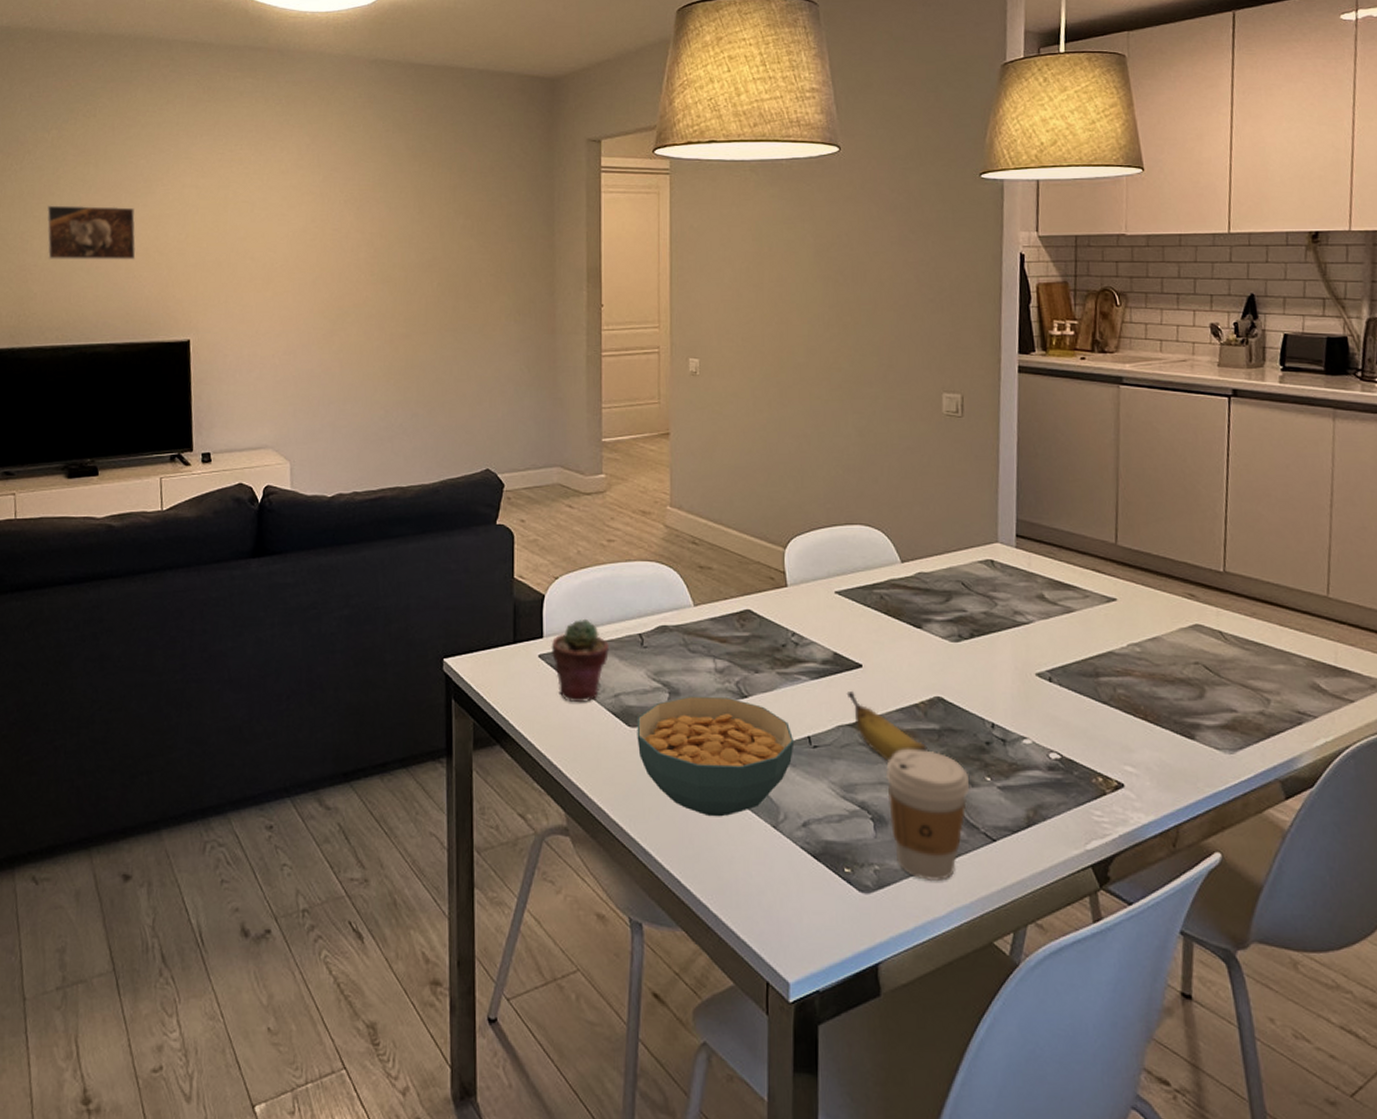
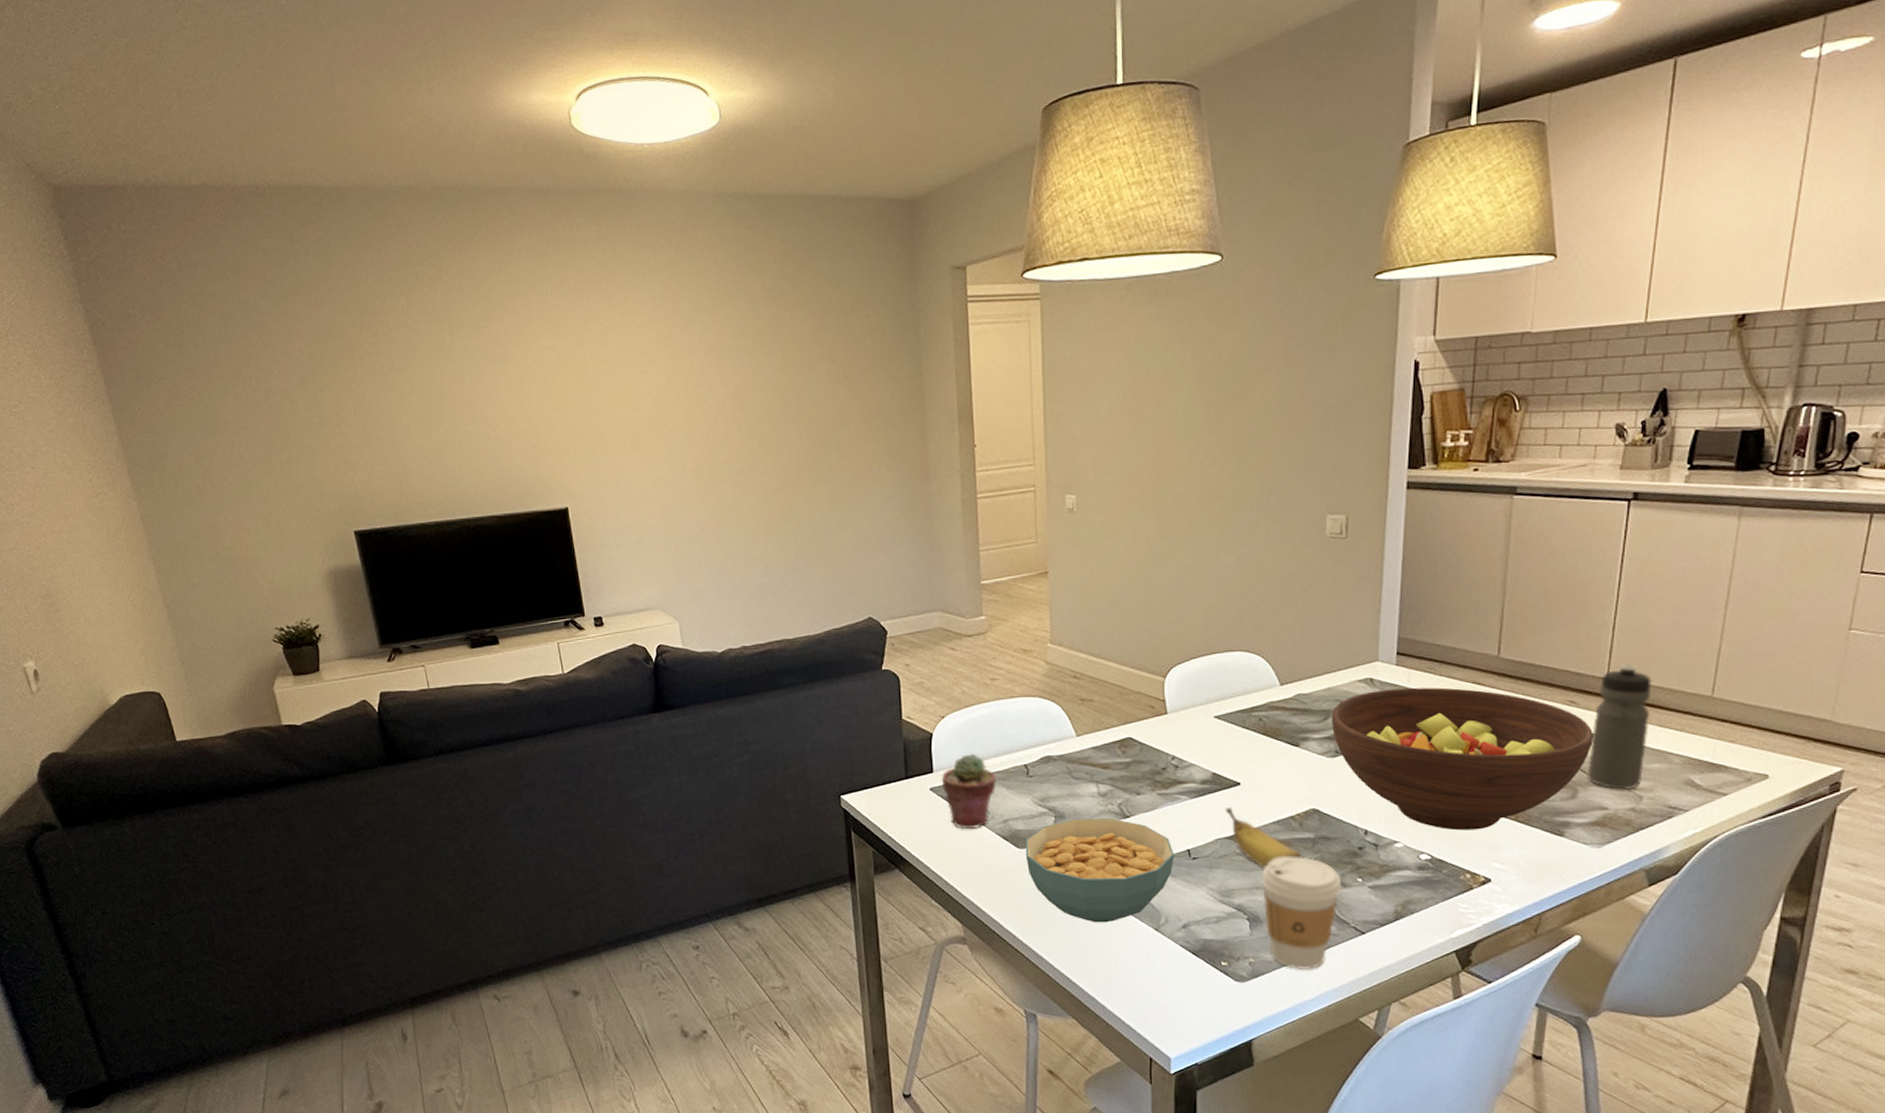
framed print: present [47,205,136,260] -> none [409,374,504,434]
fruit bowl: none [953,572,1216,729] -> present [1332,687,1593,831]
water bottle: none [1213,560,1270,691] -> present [1587,665,1652,790]

